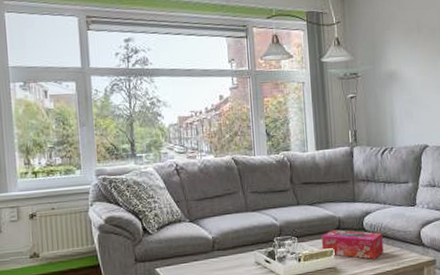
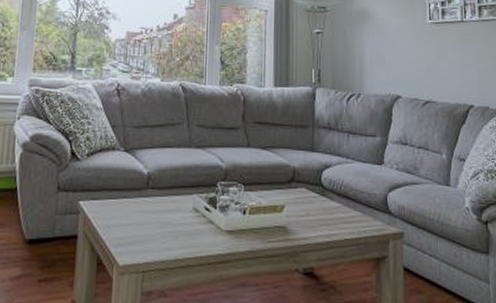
tissue box: present [322,229,384,259] -> none [272,181,343,222]

